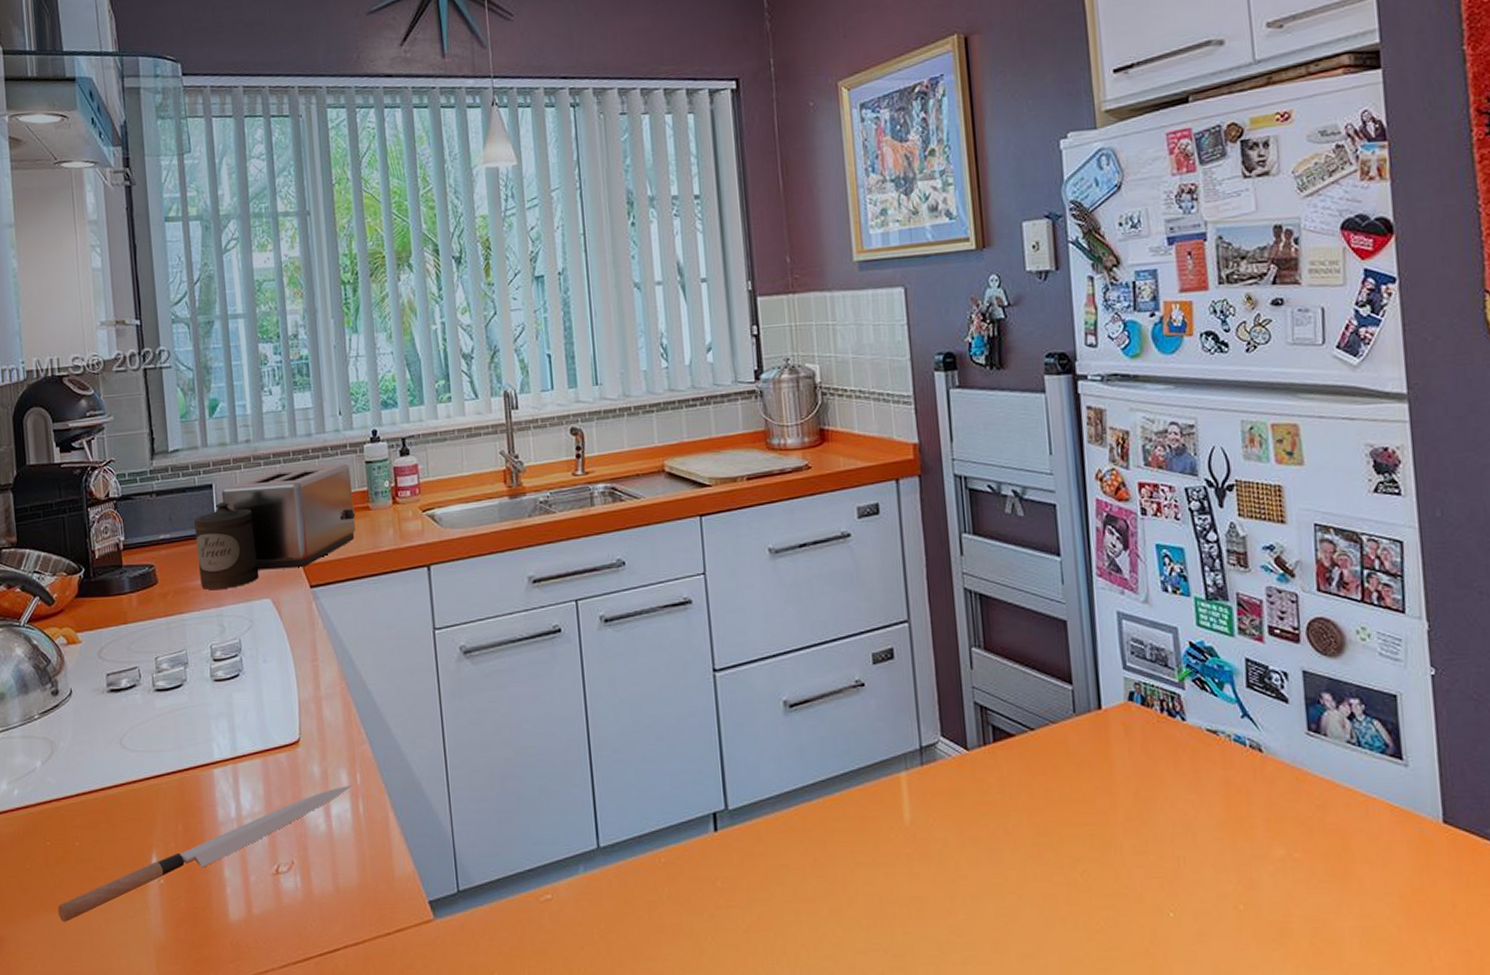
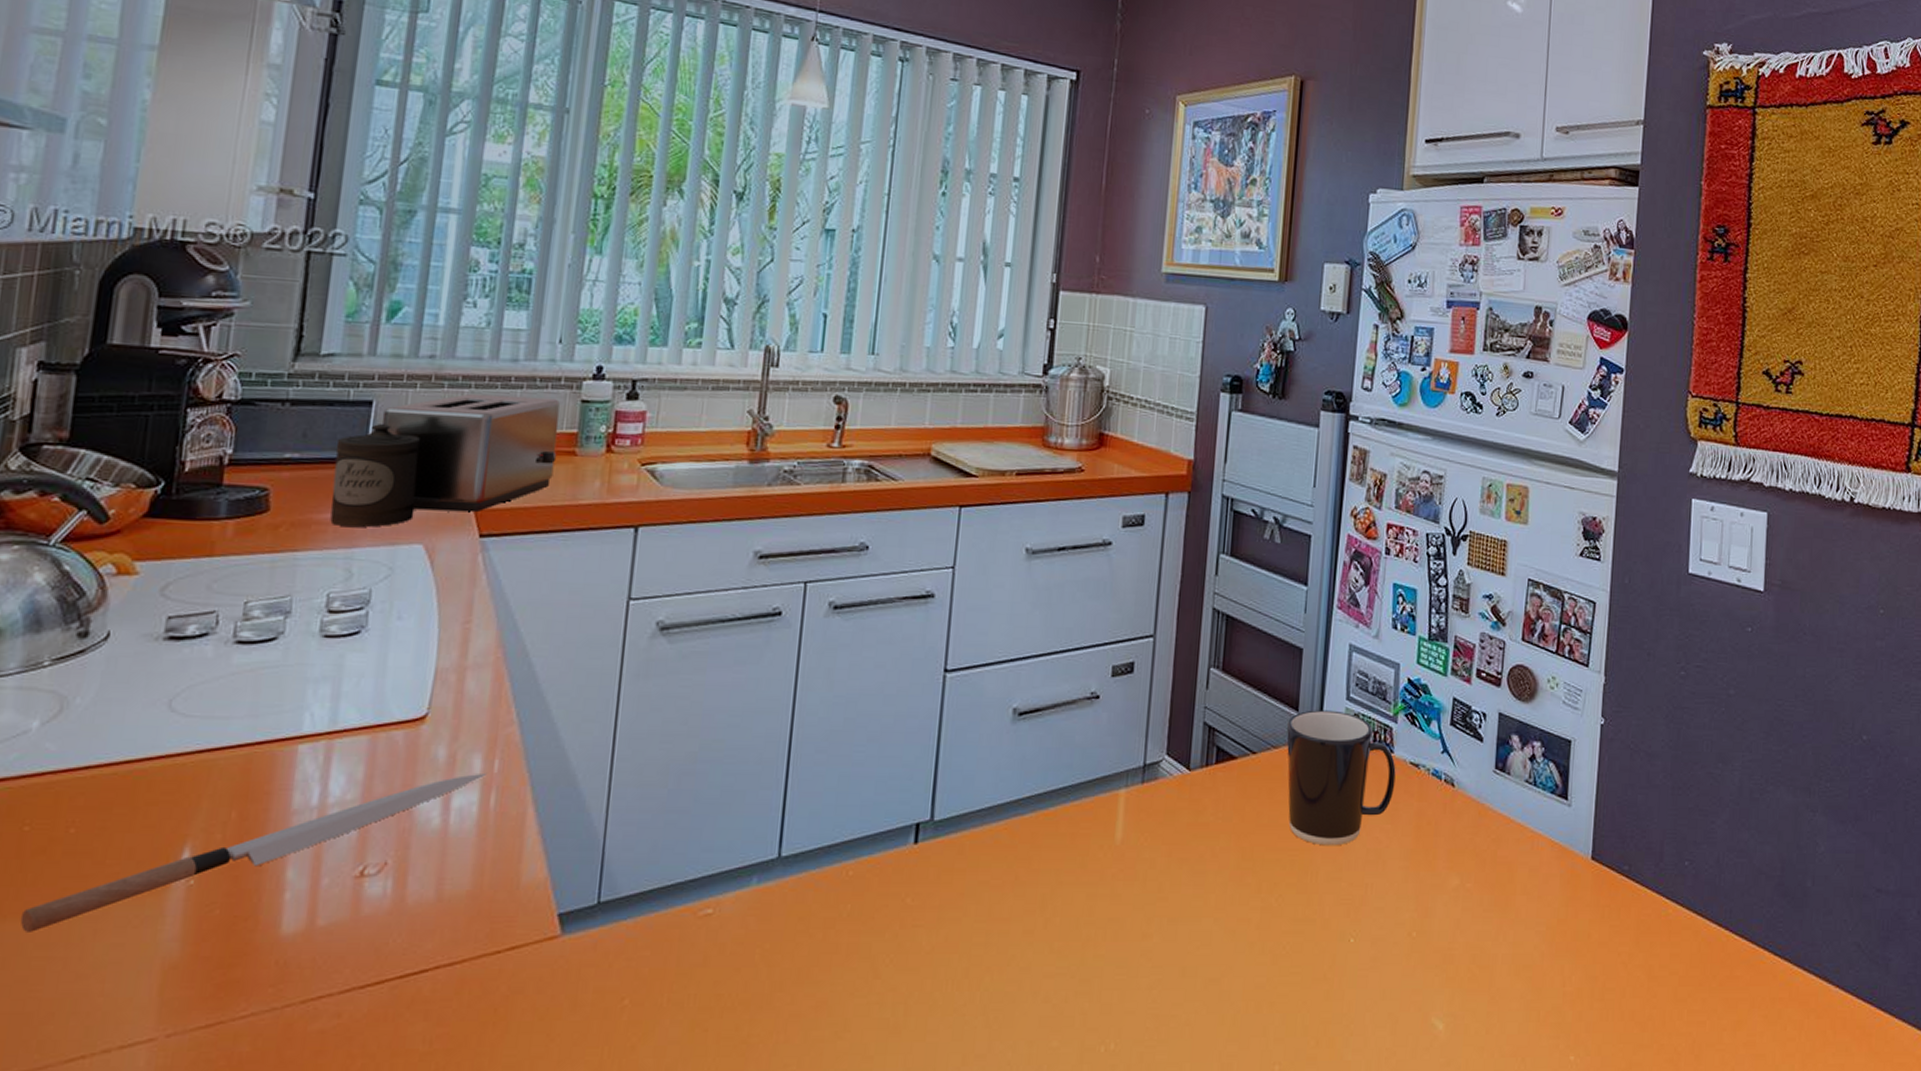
mug: none [1063,681,1193,820] -> present [1286,710,1396,846]

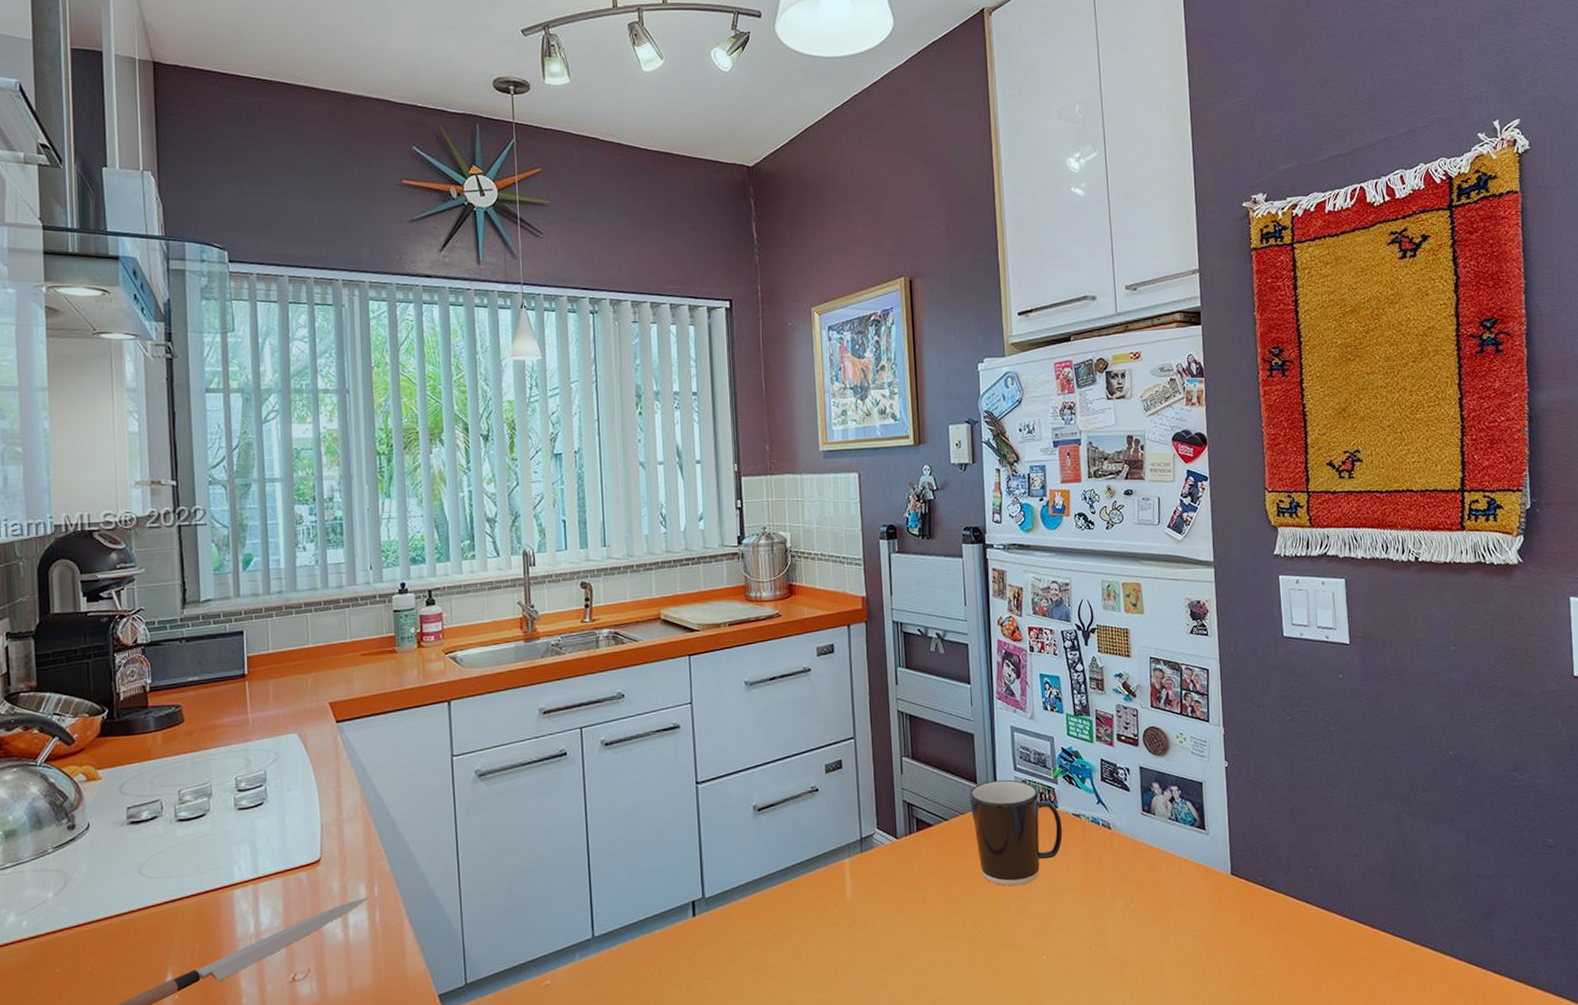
canister: present [330,424,420,528] -> none [223,647,287,727]
toaster: present [382,393,561,513] -> none [252,612,383,708]

